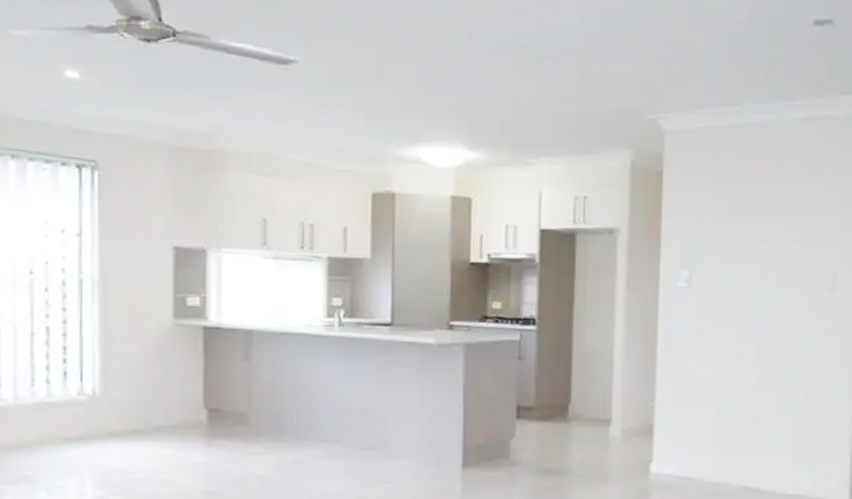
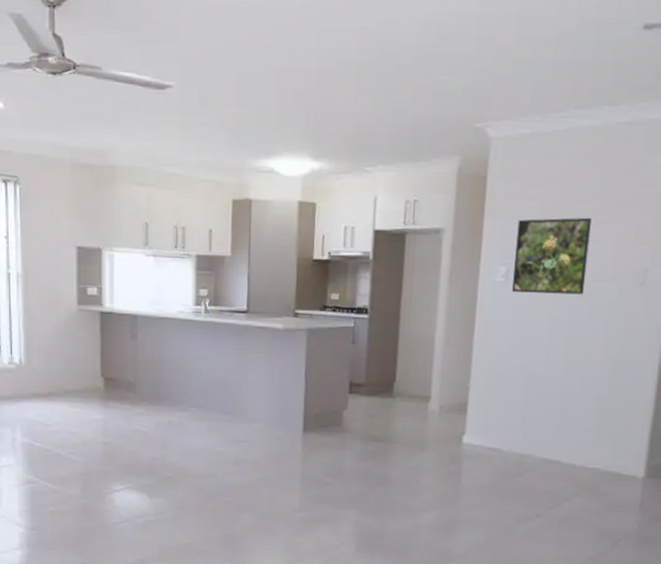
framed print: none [696,217,775,301] -> present [512,217,592,295]

